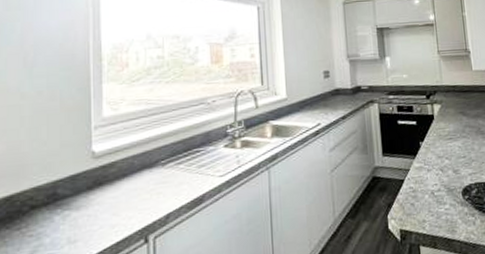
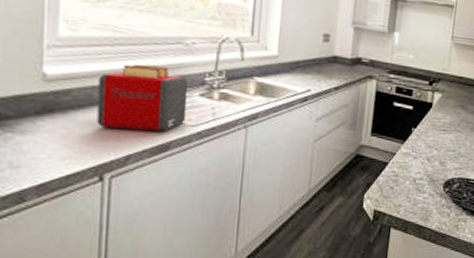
toaster: none [138,126,215,191] -> present [97,63,188,131]

